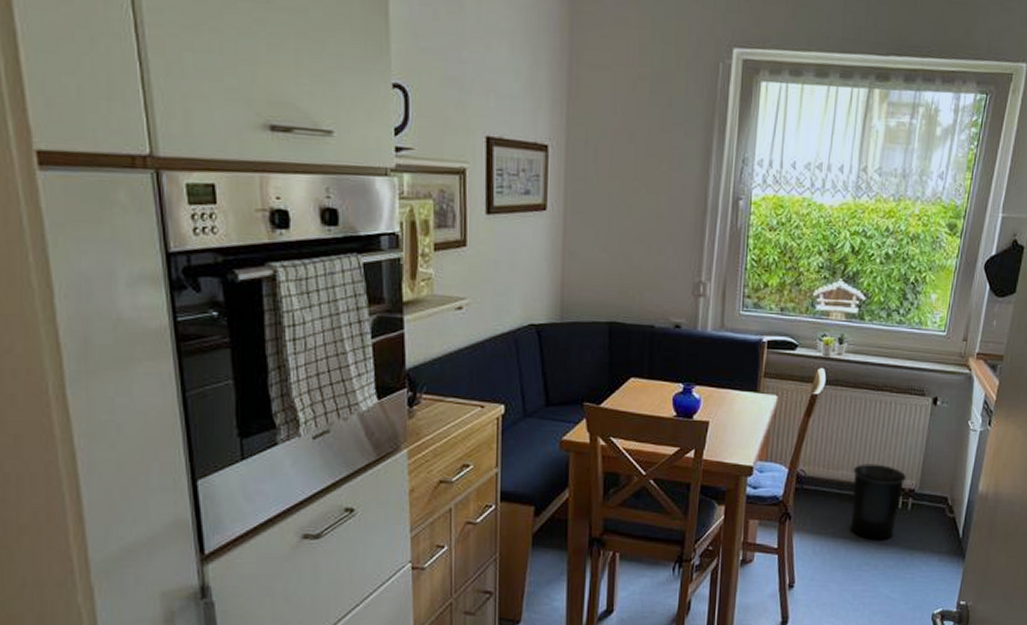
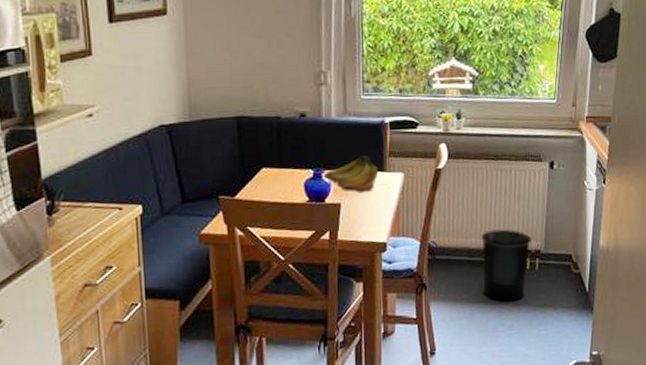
fruit: none [693,373,752,413] -> present [323,154,379,193]

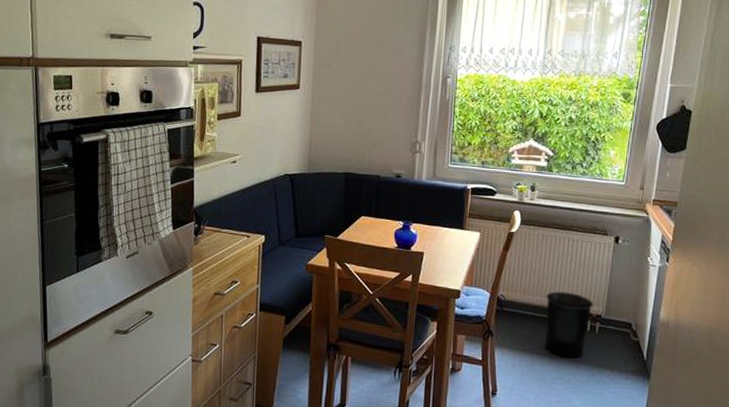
fruit: present [323,154,379,193] -> none [411,213,459,246]

